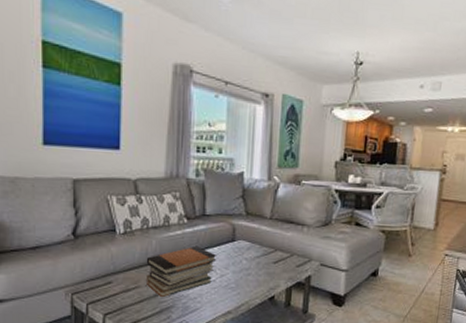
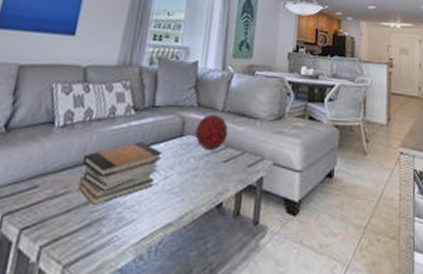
decorative orb: none [246,222,277,253] -> present [195,114,228,150]

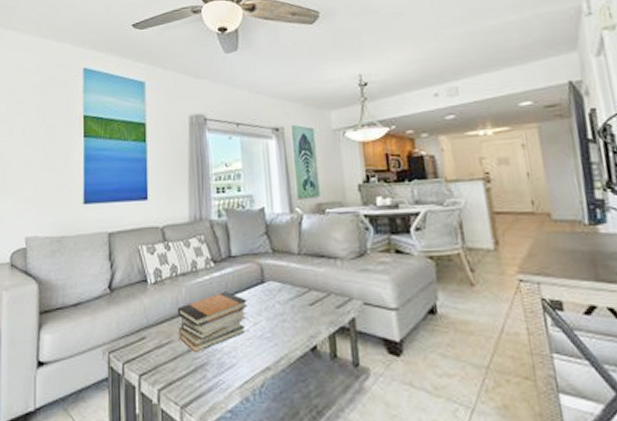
decorative orb: present [195,114,228,150] -> none [275,258,309,294]

